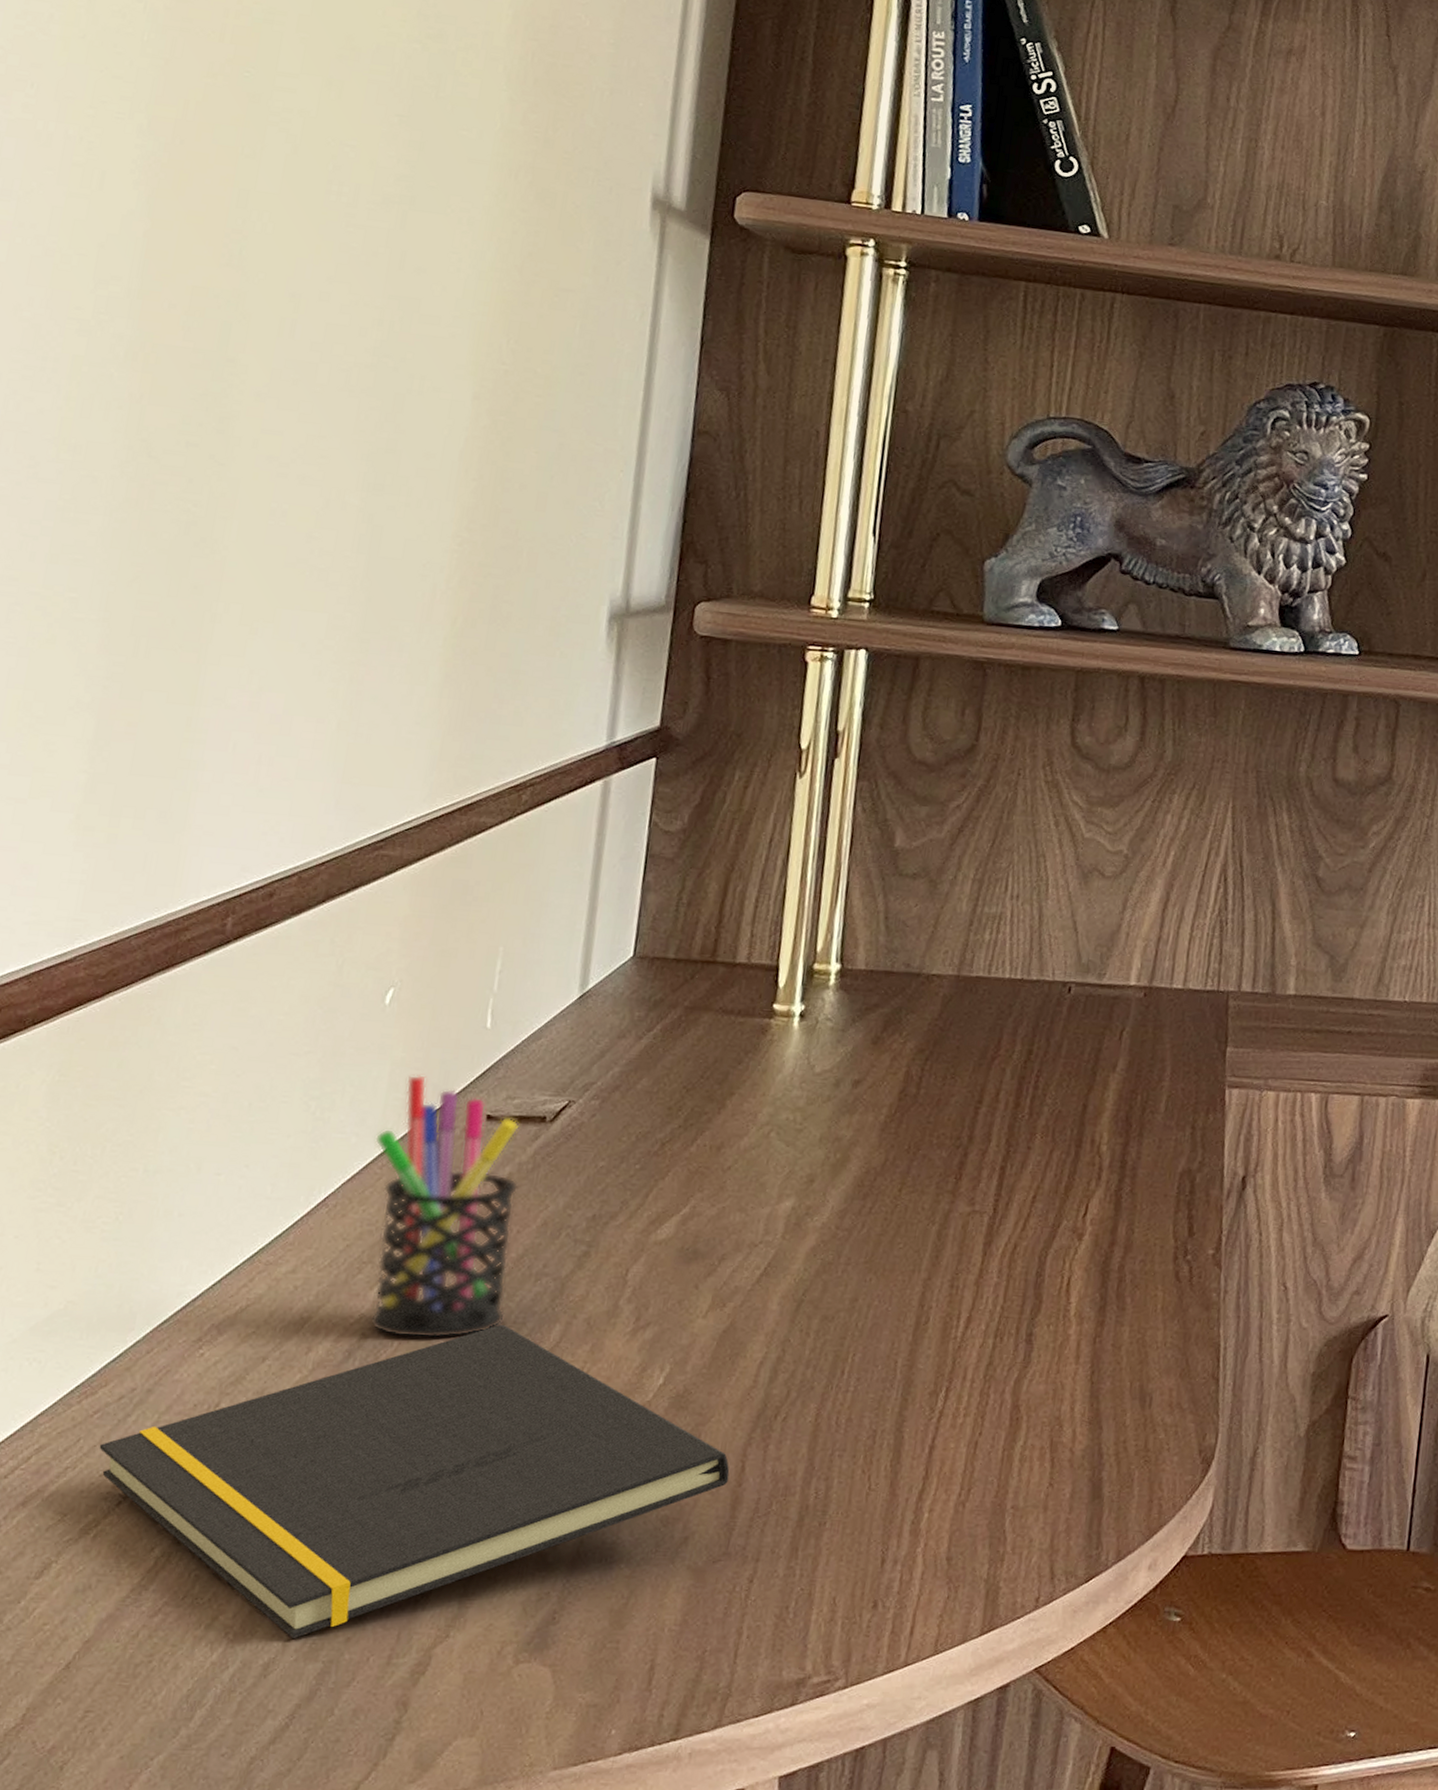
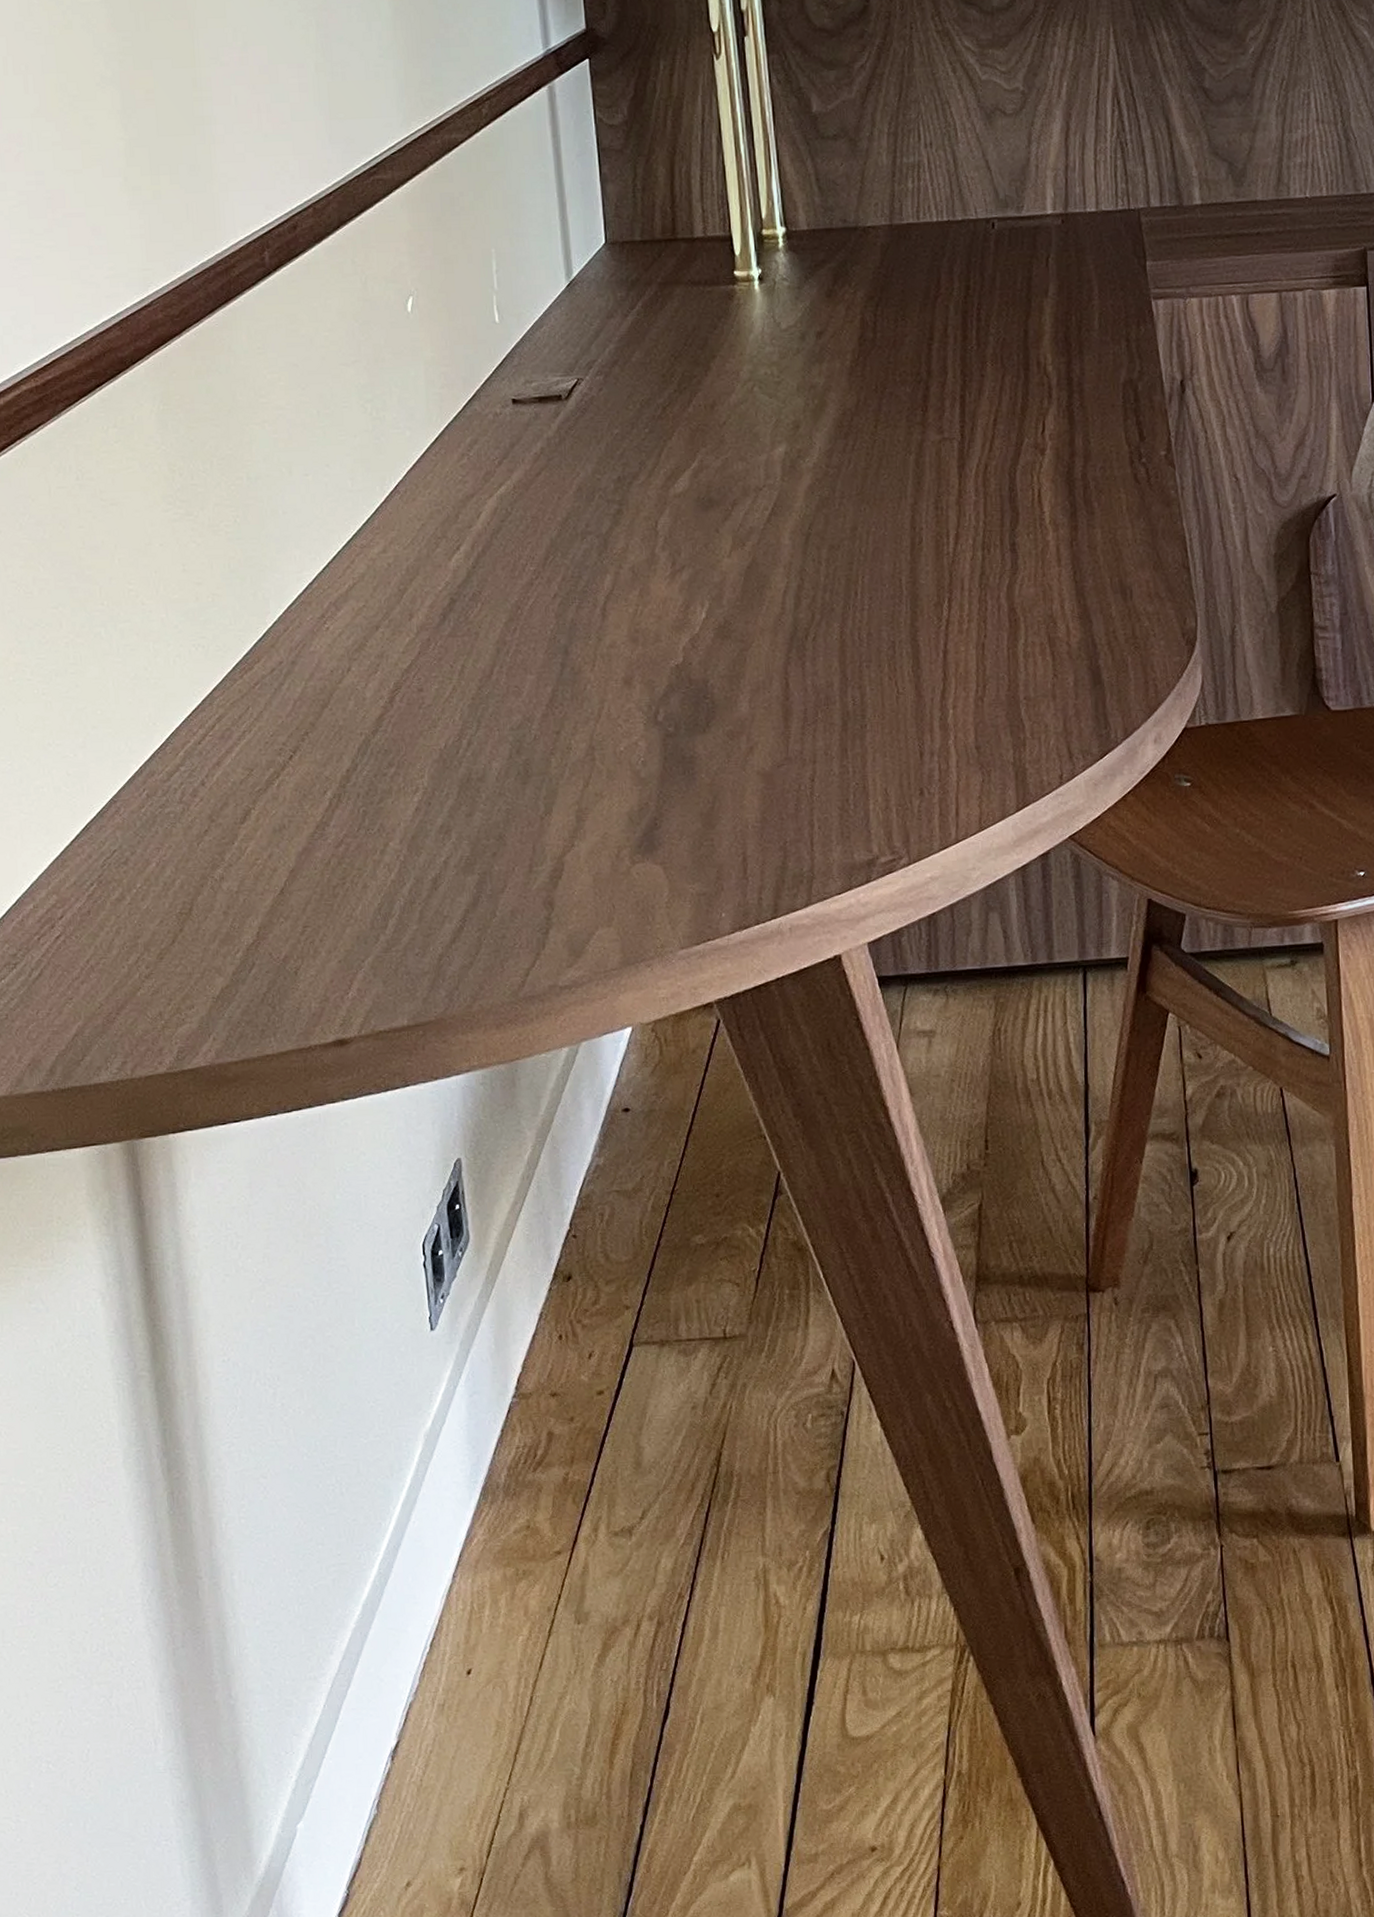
notepad: present [99,1324,730,1638] -> none [265,579,777,856]
pen holder: present [369,1074,520,1339] -> none [425,370,564,599]

